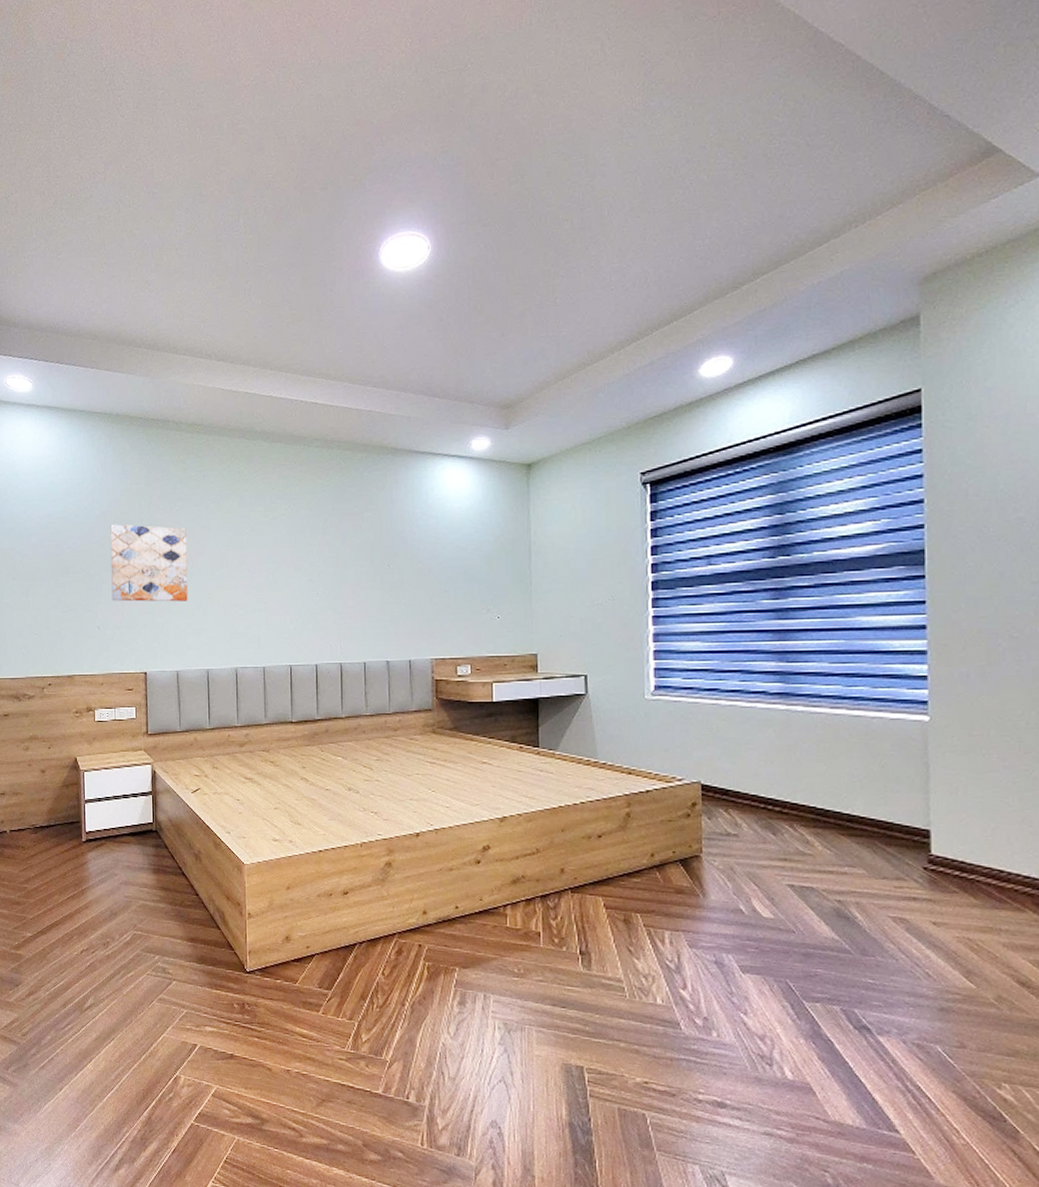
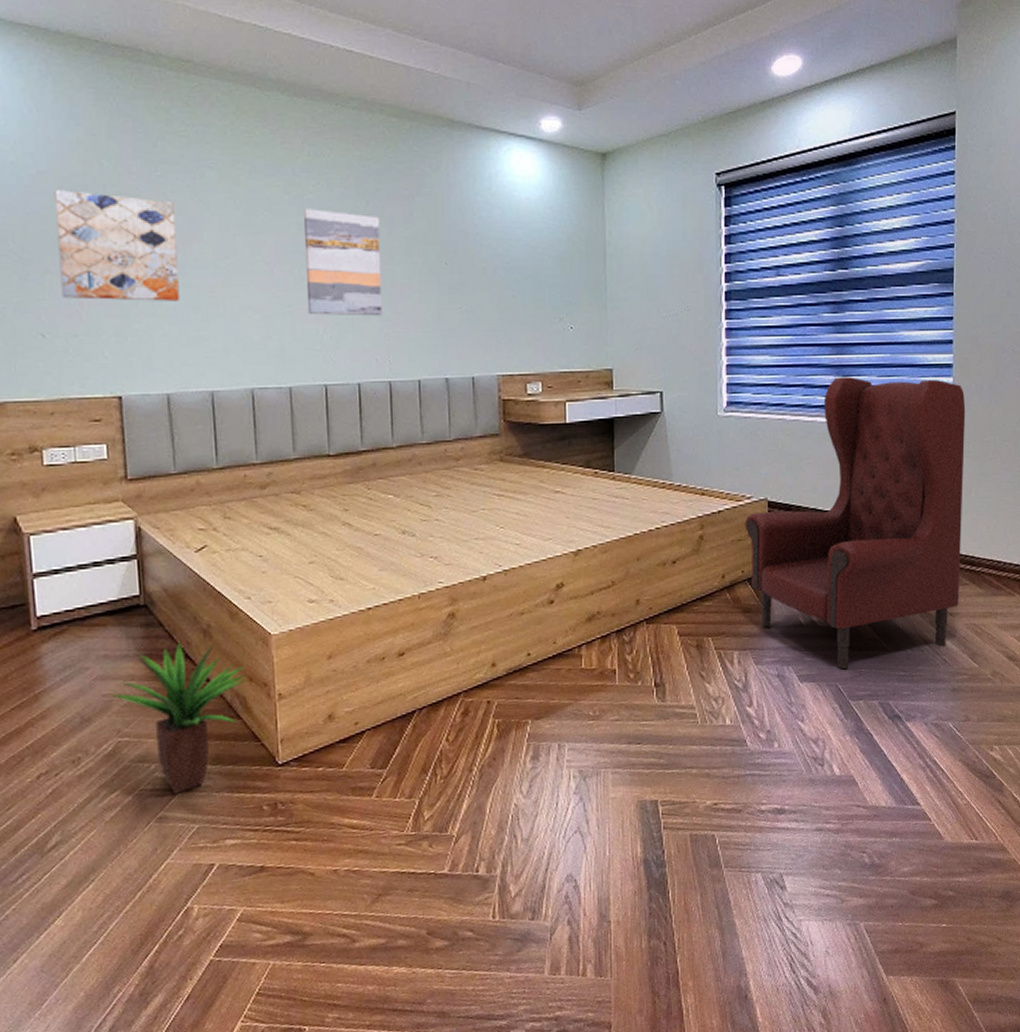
potted plant: none [132,862,225,982] -> present [113,643,247,794]
wall art: none [277,527,337,610] -> present [304,209,383,317]
armchair: none [675,663,947,967] -> present [745,376,966,670]

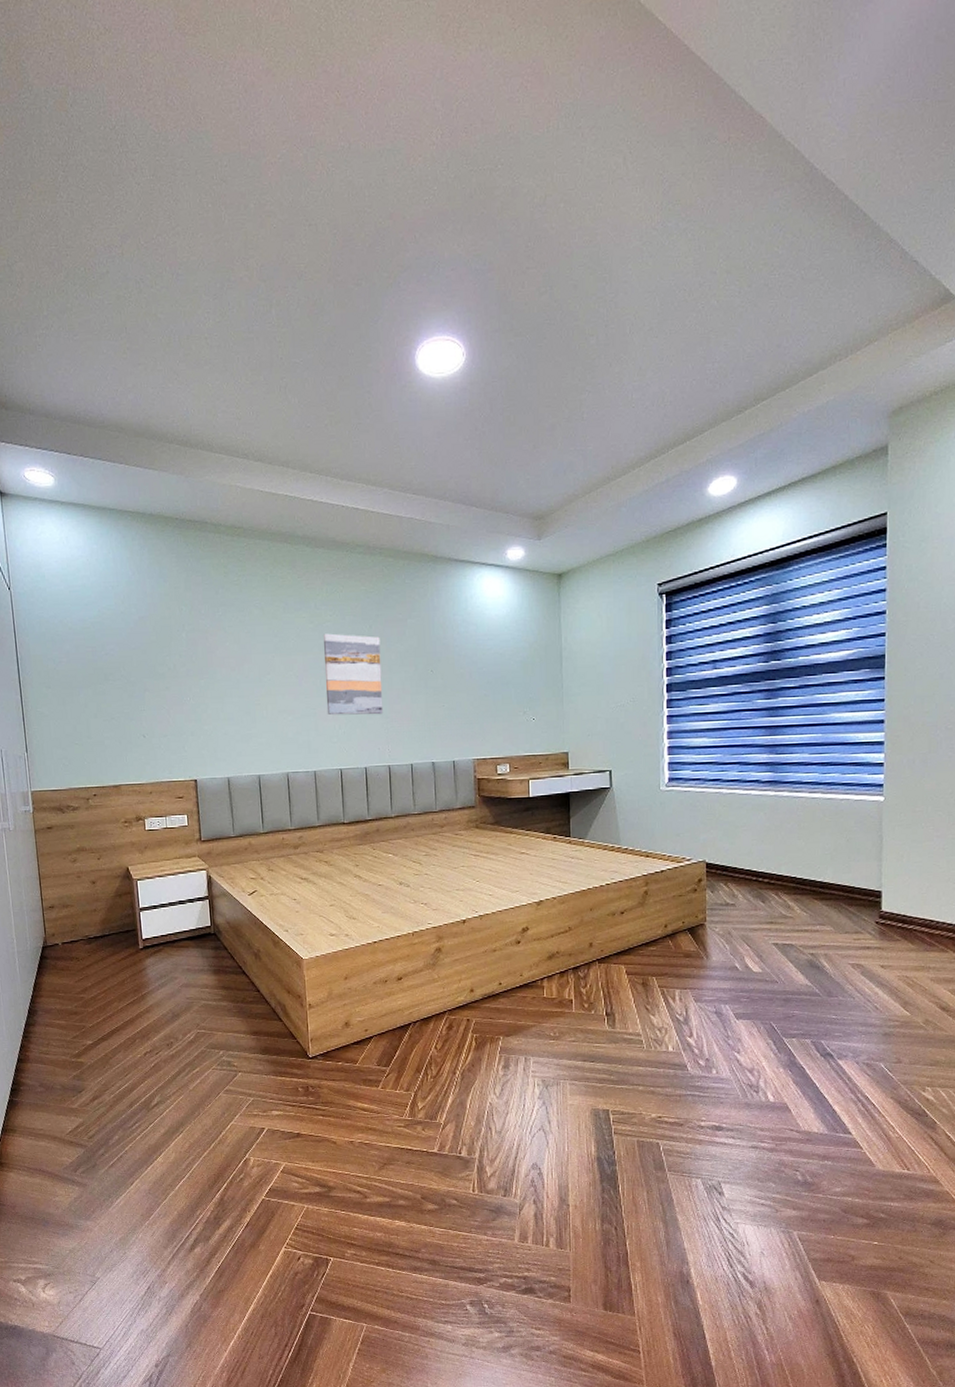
wall art: present [54,190,180,301] -> none [150,629,236,709]
potted plant: present [113,643,247,794] -> none [194,962,286,1074]
armchair: present [745,376,966,670] -> none [685,754,897,1011]

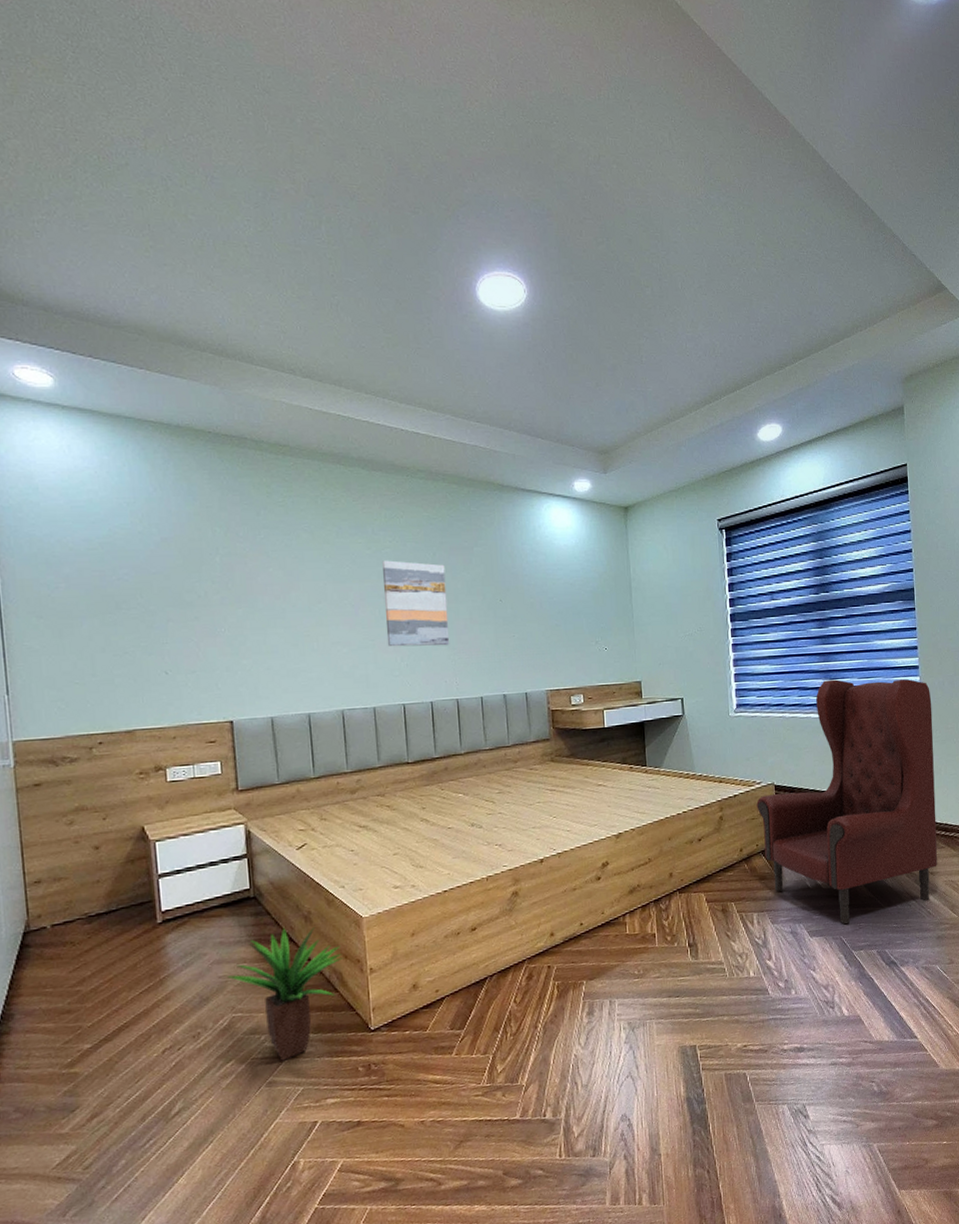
potted plant: none [194,962,286,1074] -> present [228,927,343,1061]
armchair: none [685,754,897,1011] -> present [756,678,938,925]

